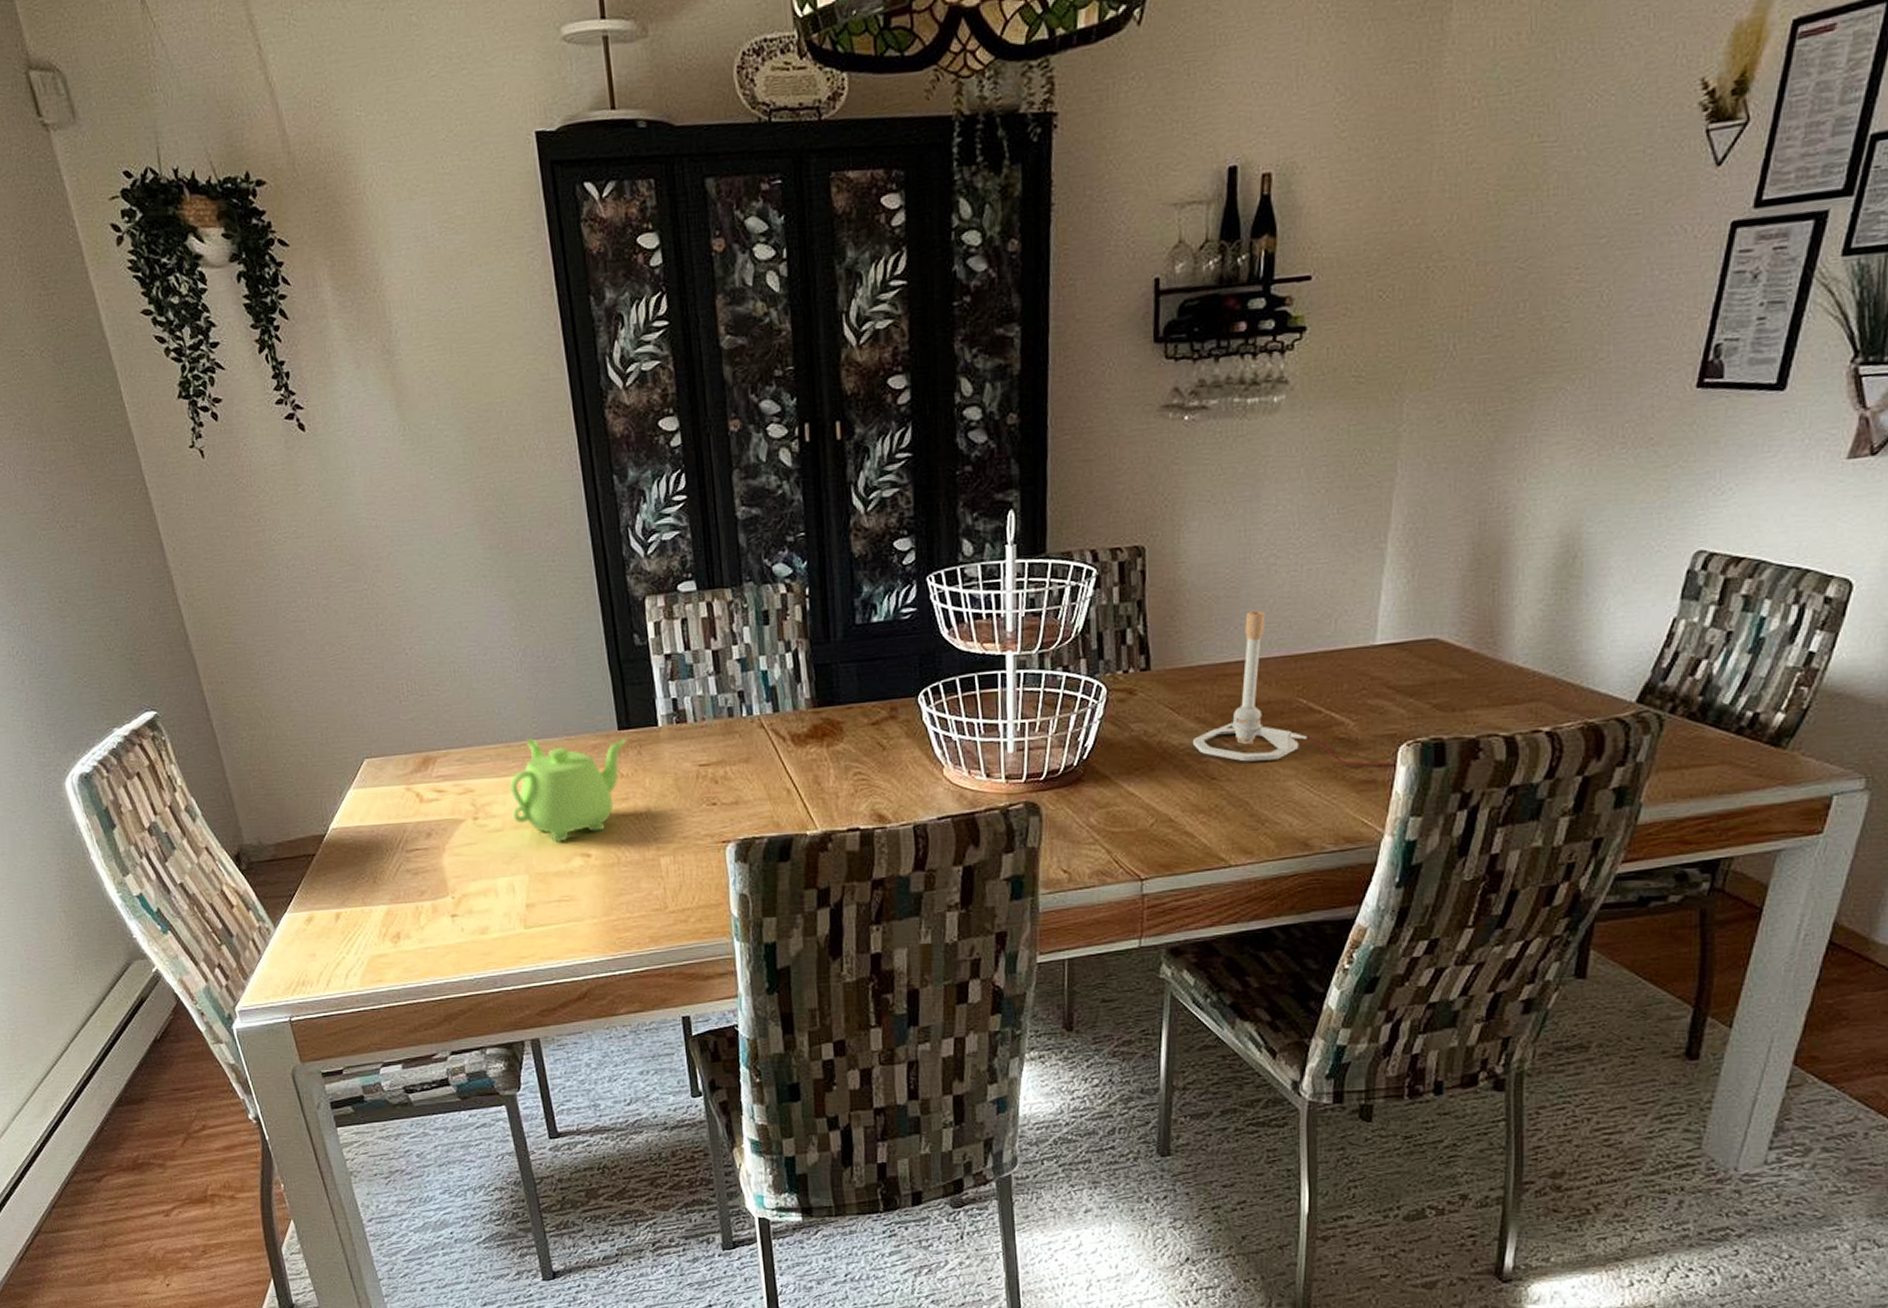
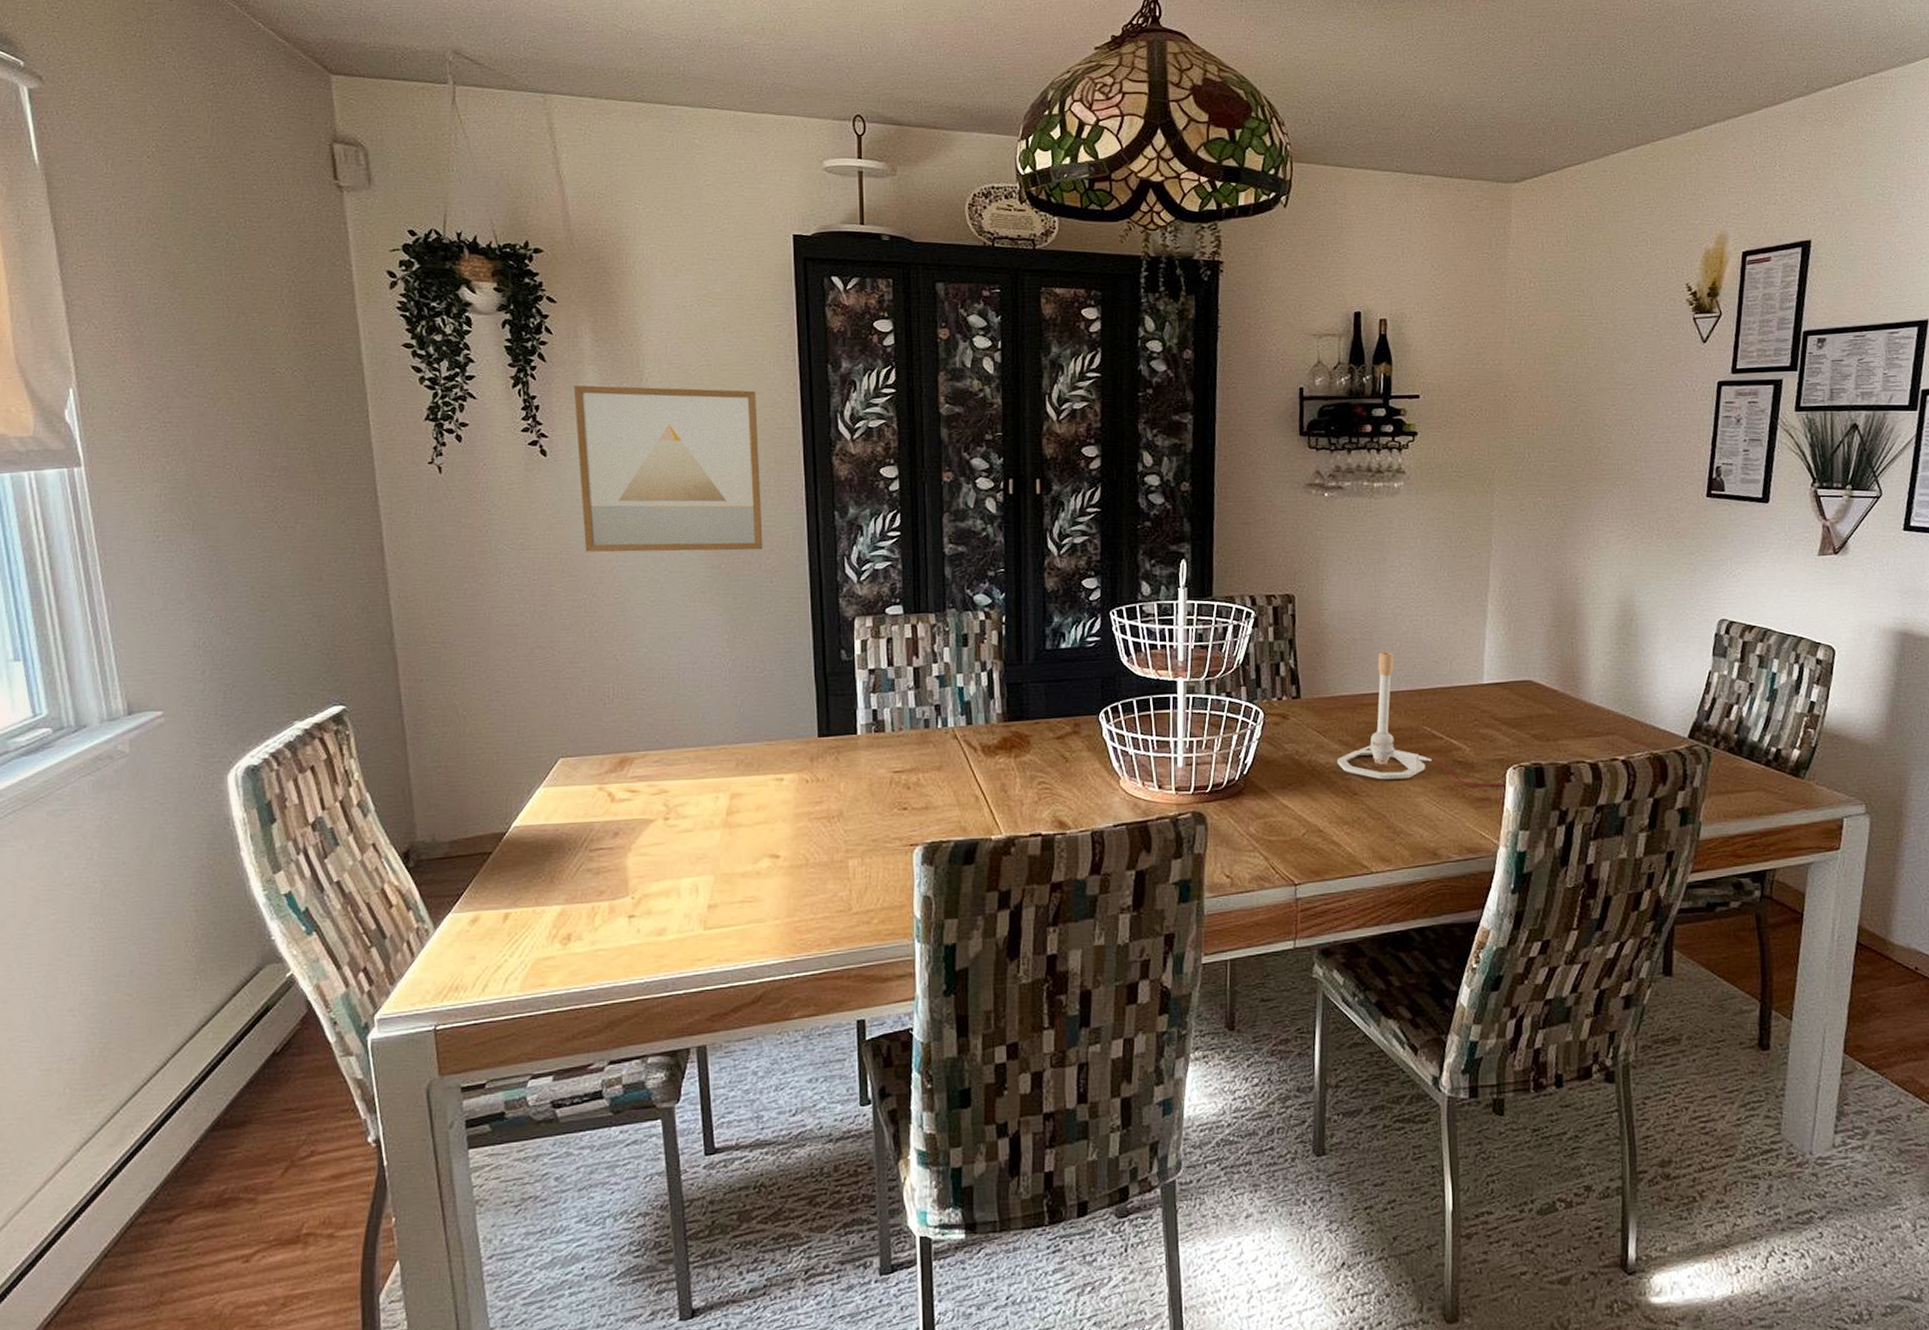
wall art: none [321,335,541,538] -> present [573,385,763,552]
teapot: present [509,737,627,842] -> none [704,741,826,844]

